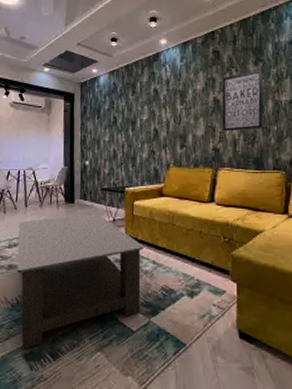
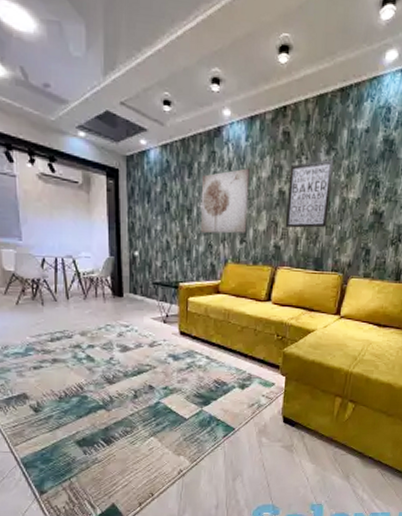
coffee table: present [17,213,144,350] -> none [60,308,198,437]
wall art: none [144,83,186,141] -> present [201,168,250,234]

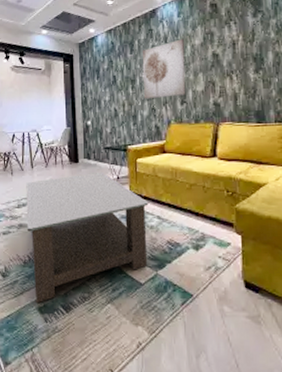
coffee table: none [60,308,198,437] -> present [26,171,148,304]
wall art: present [285,159,334,228] -> none [220,21,264,85]

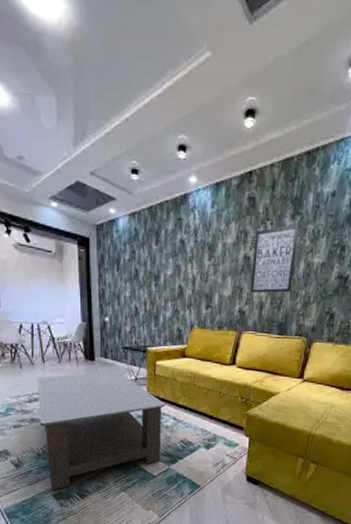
wall art: present [143,39,186,98] -> none [168,234,216,300]
wall art: none [220,21,264,85] -> present [249,224,299,293]

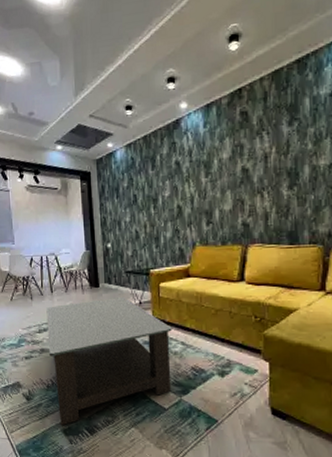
wall art: present [249,224,299,293] -> none [251,130,299,204]

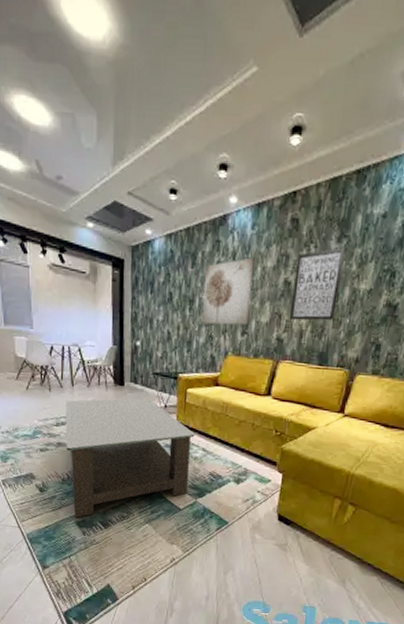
wall art: none [165,152,212,219] -> present [202,257,255,325]
wall art: none [251,130,299,204] -> present [289,247,346,321]

